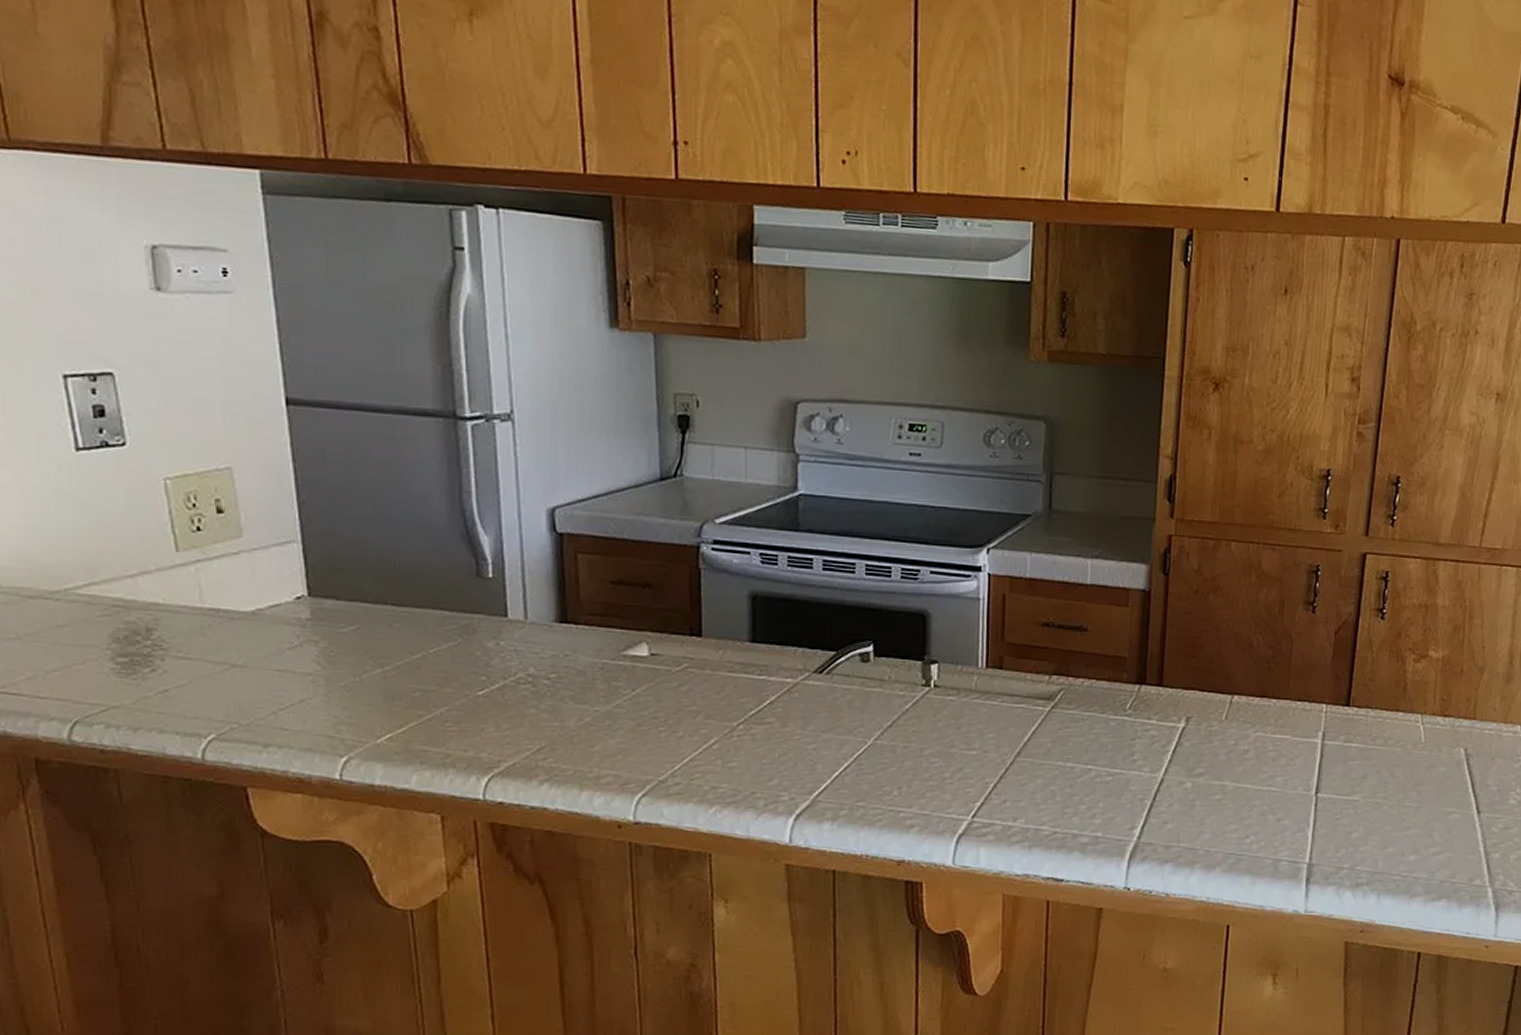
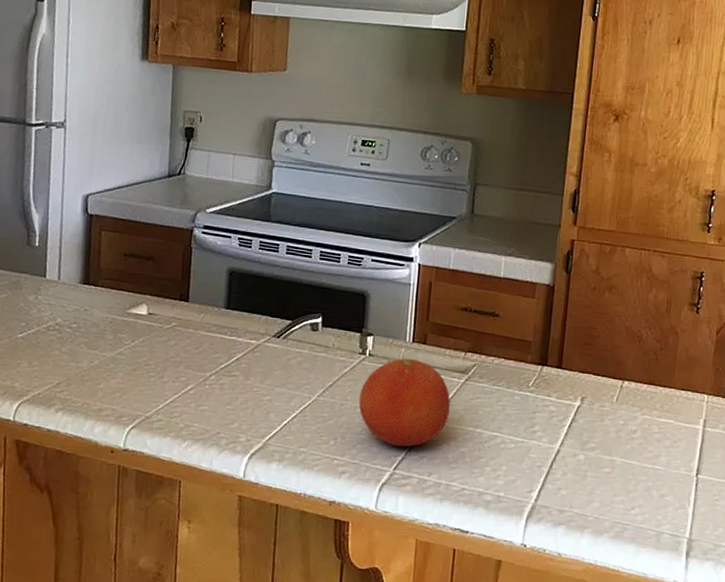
fruit: none [925,687,1035,791] -> present [358,358,451,447]

